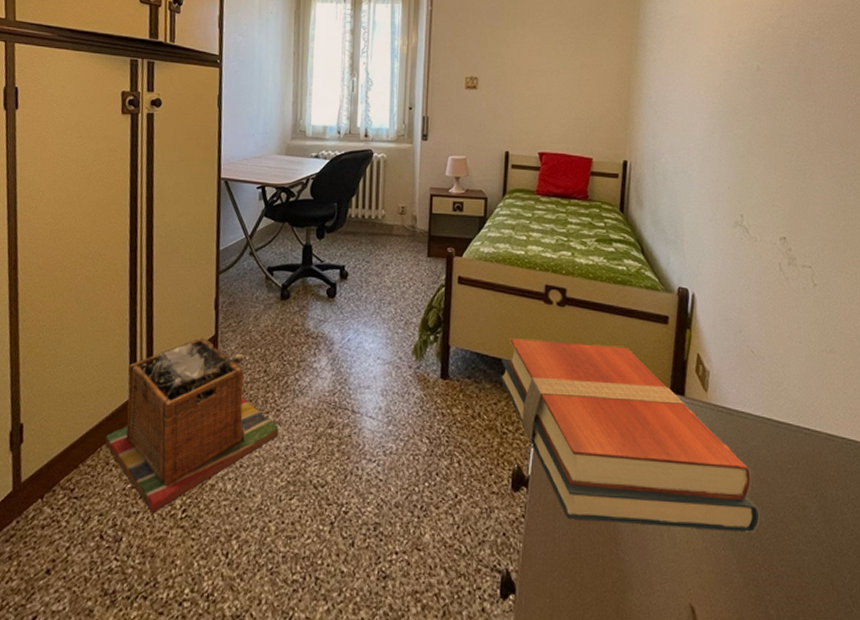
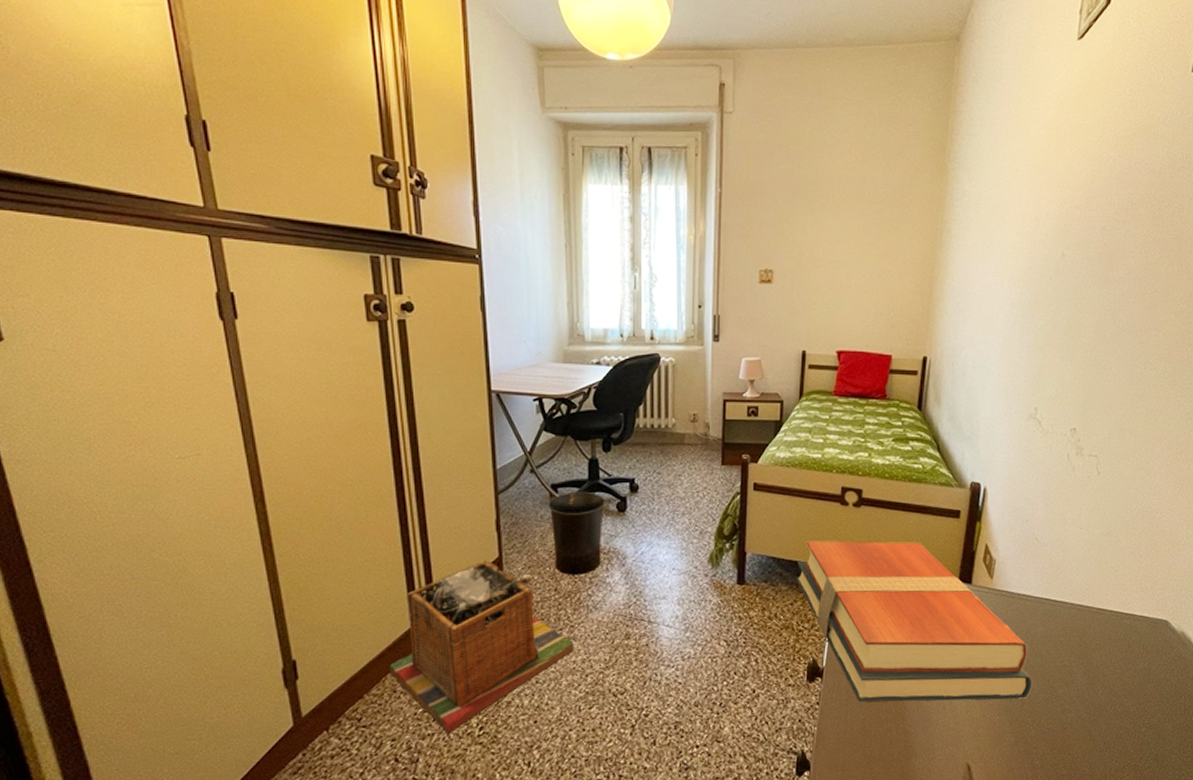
waste bin: none [263,275,316,358] -> present [548,491,605,575]

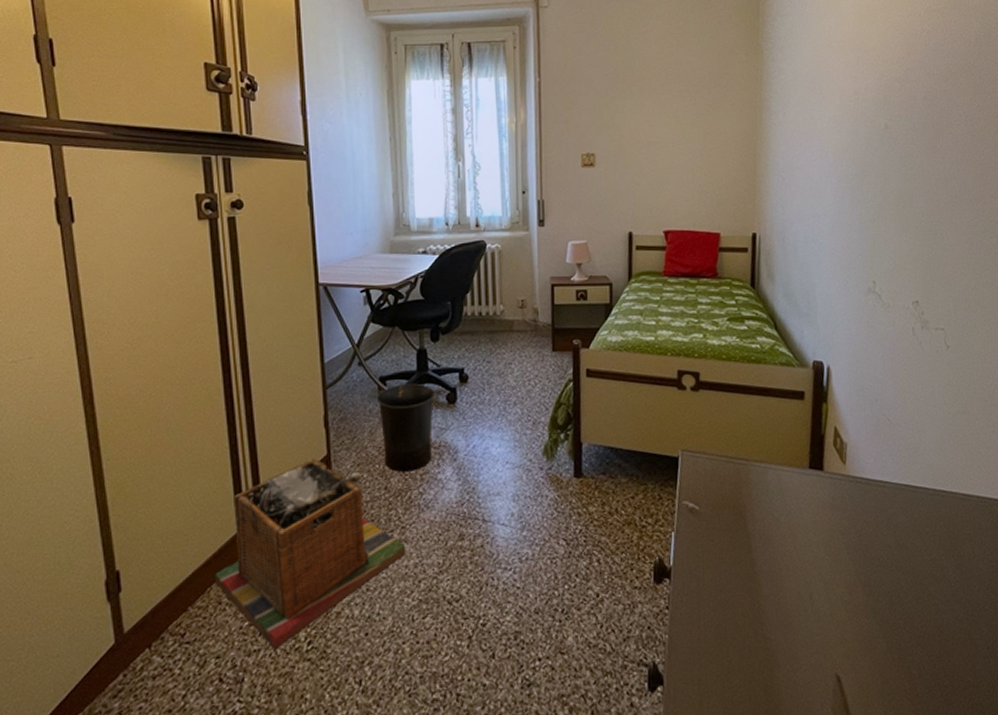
books: present [796,540,1031,702] -> none [636,427,899,605]

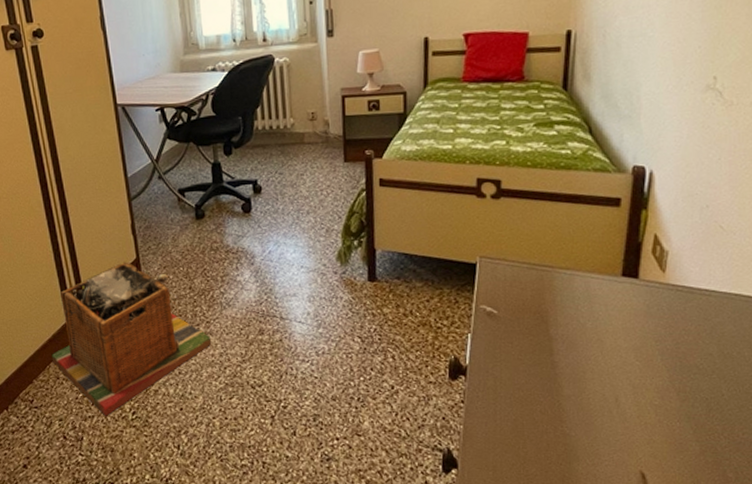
waste bin: present [376,383,435,472] -> none [176,194,231,274]

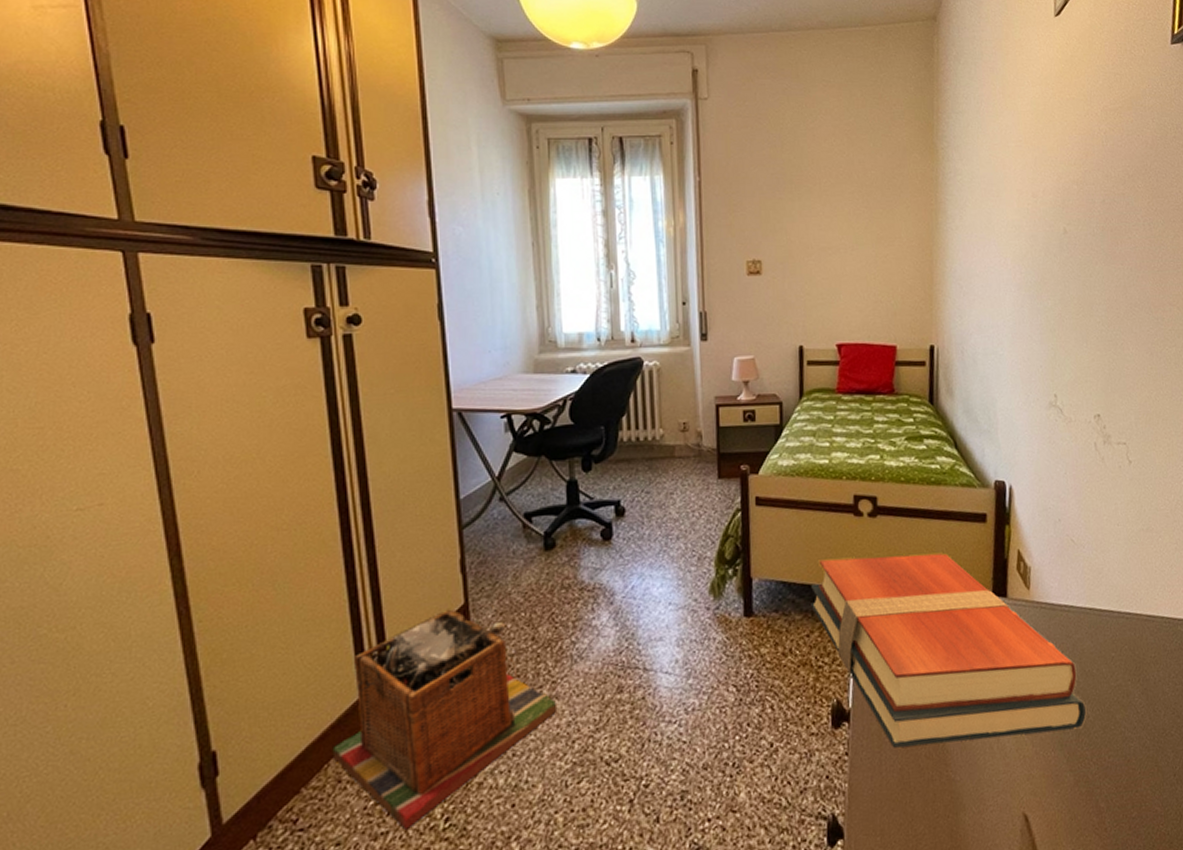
books: none [431,234,720,405] -> present [811,553,1086,748]

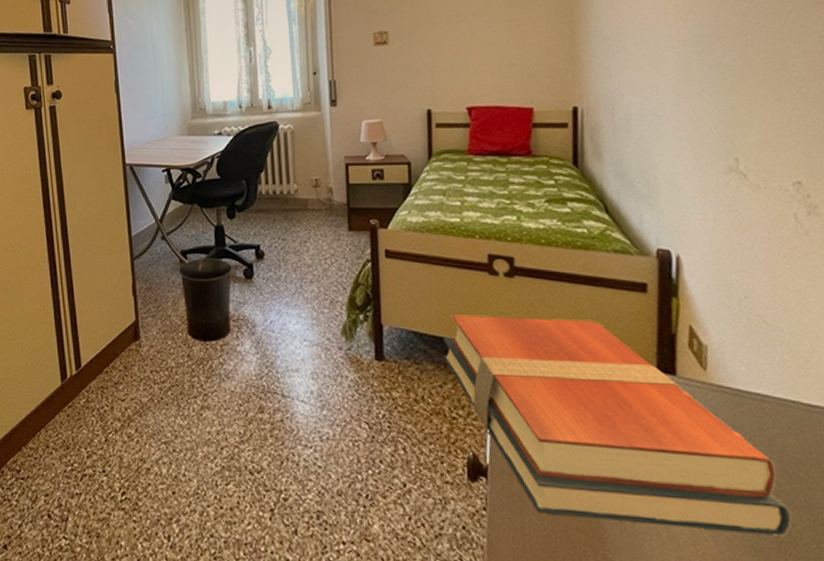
laundry basket: present [332,605,558,830] -> none [43,323,209,495]
waste bin: none [521,519,587,620] -> present [178,258,232,342]

